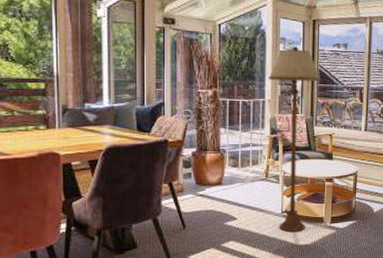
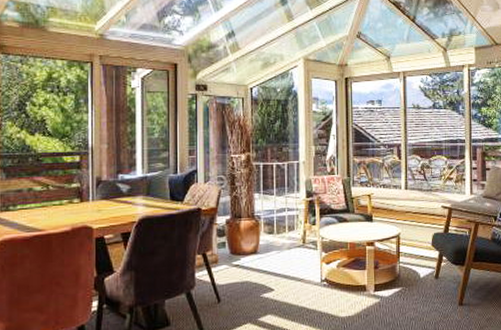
floor lamp: present [268,46,321,232] -> none [302,105,357,302]

